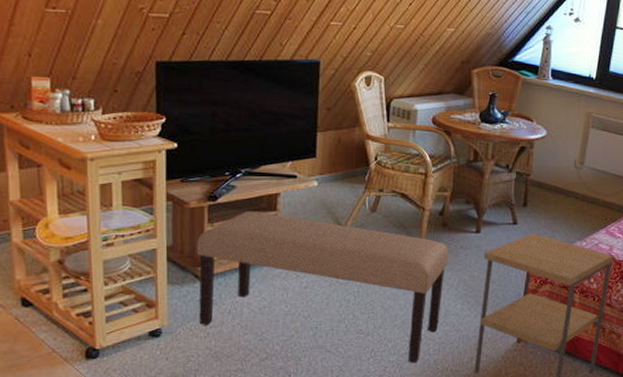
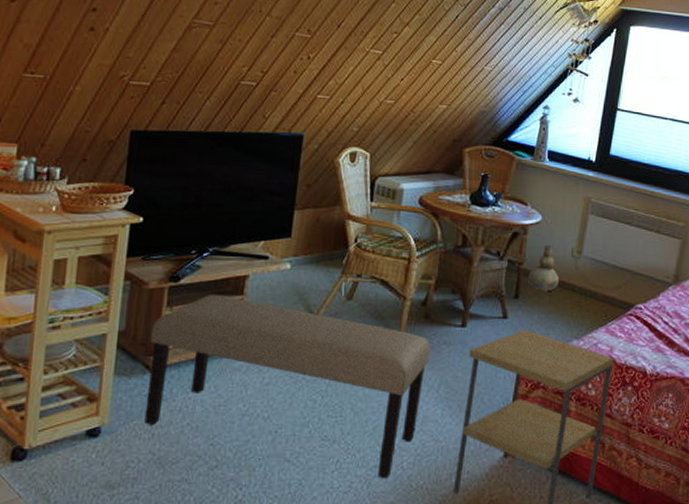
vase: none [534,157,564,199] -> present [527,244,560,291]

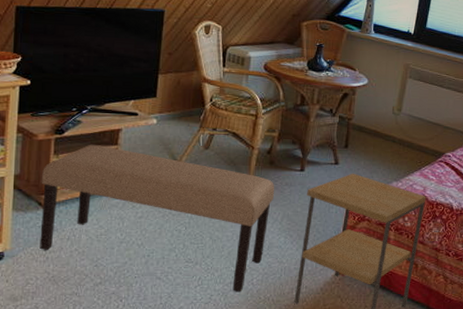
vase: present [527,244,560,291] -> none [355,103,383,142]

